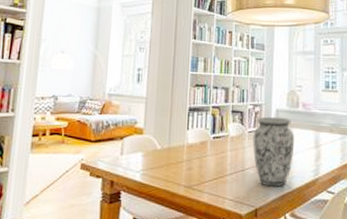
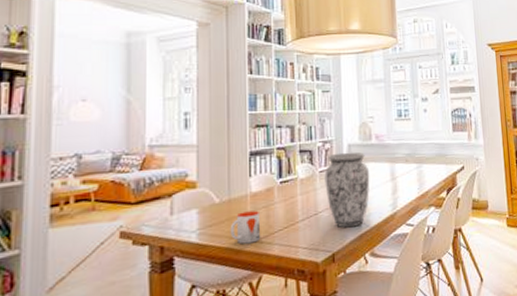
mug: none [167,160,193,189] -> present [230,210,260,245]

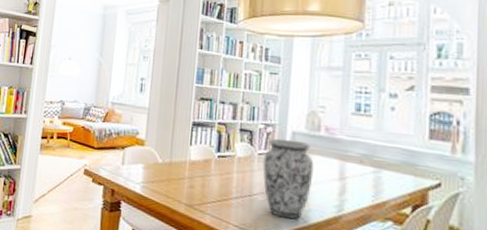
mug: present [230,210,260,245] -> none [168,176,196,208]

